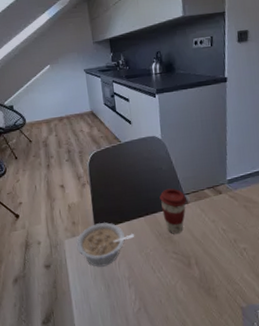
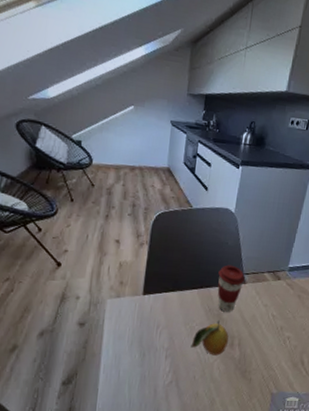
legume: present [76,222,135,267] -> none [119,288,184,334]
fruit: none [150,243,185,278] -> present [190,320,229,356]

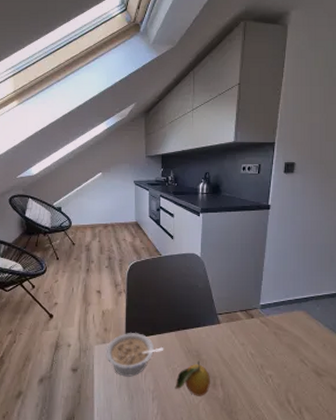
legume: none [119,288,184,334] -> present [106,333,164,377]
coffee cup: present [217,265,245,312] -> none [193,306,218,352]

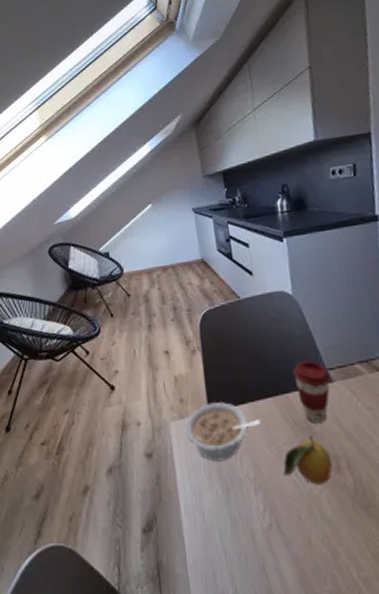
coffee cup: none [193,306,218,352] -> present [292,360,330,423]

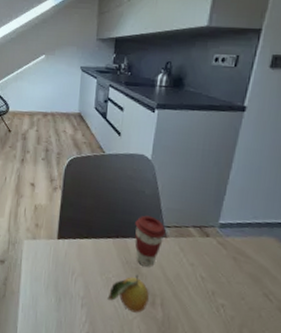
legume: present [185,402,261,462] -> none [35,232,99,279]

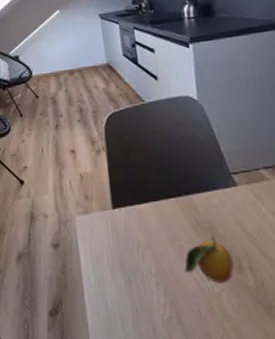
coffee cup: present [135,215,166,267] -> none [196,164,234,225]

